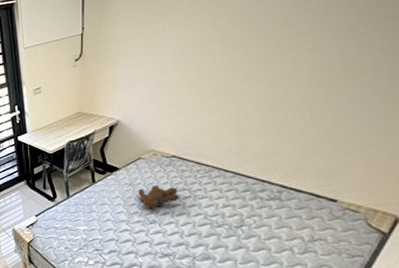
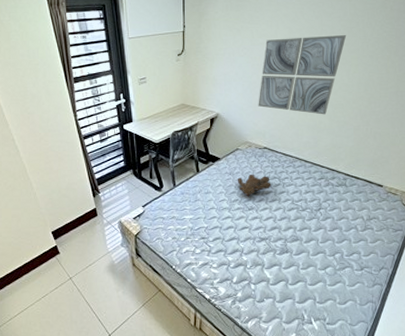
wall art: none [167,12,297,116] -> present [258,35,347,115]

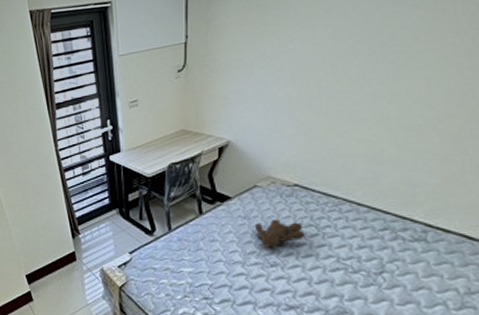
wall art: present [258,35,347,115] -> none [286,29,426,141]

